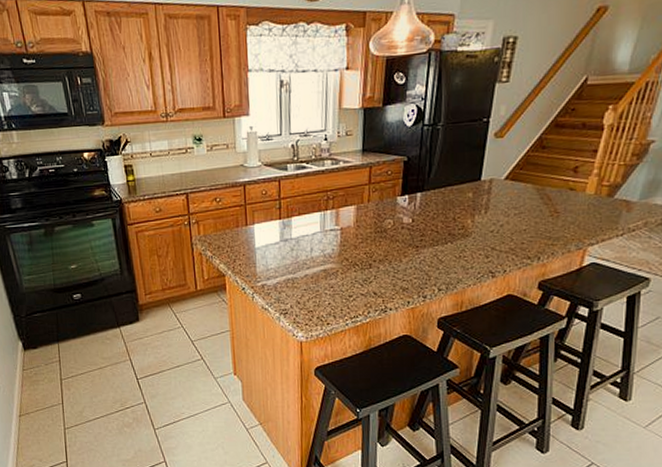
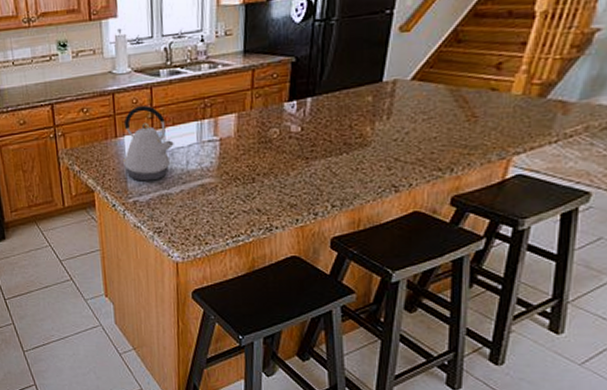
kettle: none [253,197,300,267] -> present [123,106,174,181]

